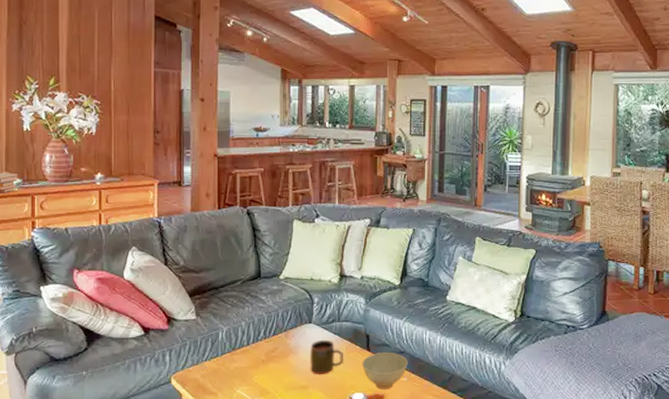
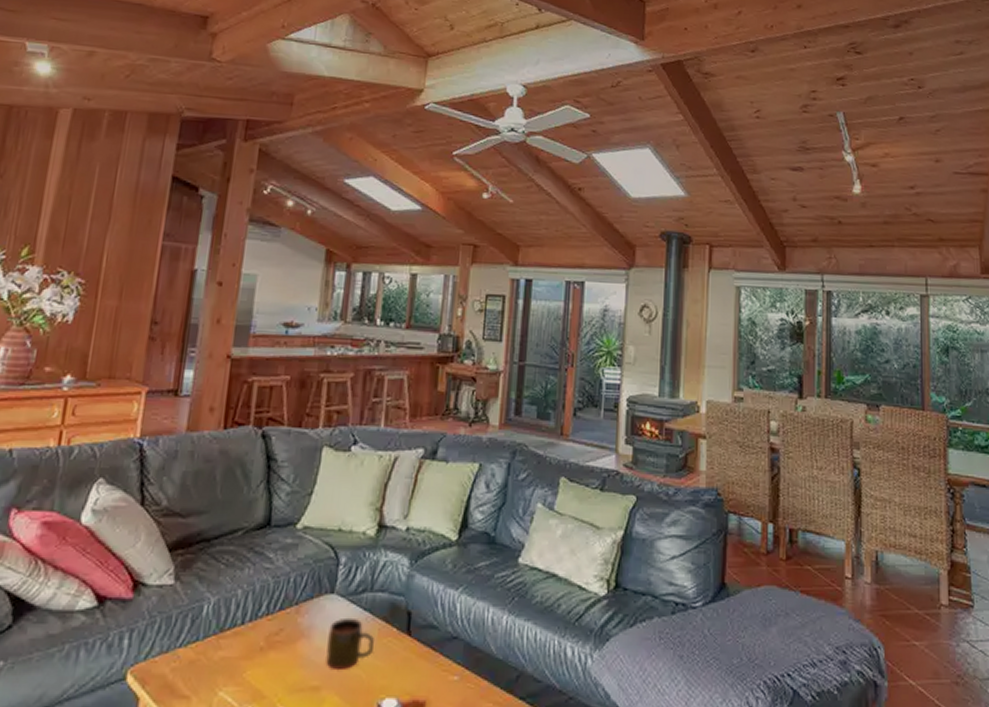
bowl: present [361,352,408,390] -> none [398,637,462,694]

